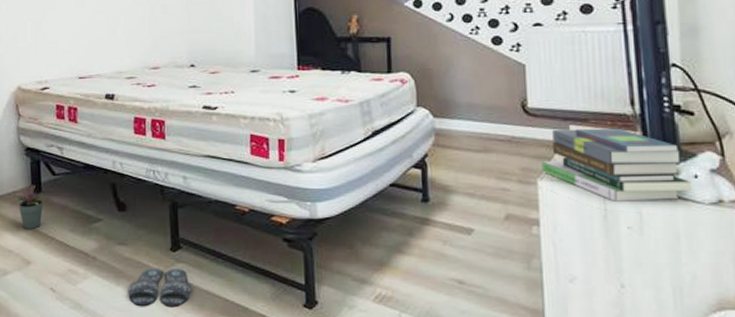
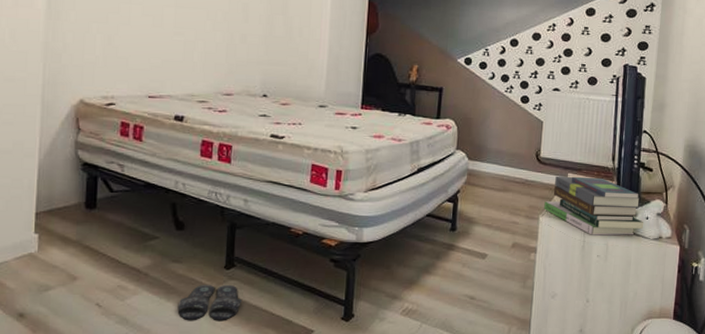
potted plant: present [14,184,46,229] -> none [65,199,100,245]

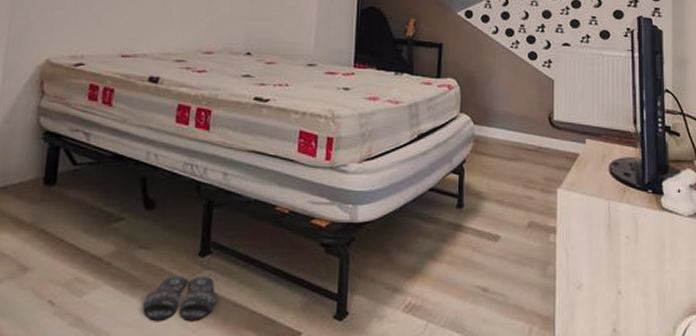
books: present [544,176,643,236] -> none [561,142,675,212]

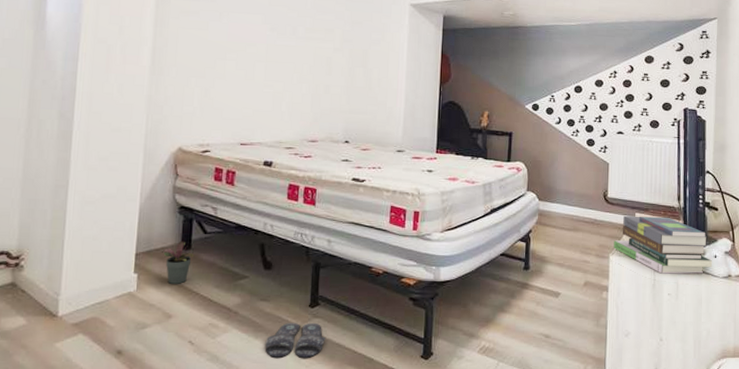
potted plant: none [20,174,60,228] -> present [162,241,195,284]
books: none [561,142,675,212] -> present [614,215,712,274]

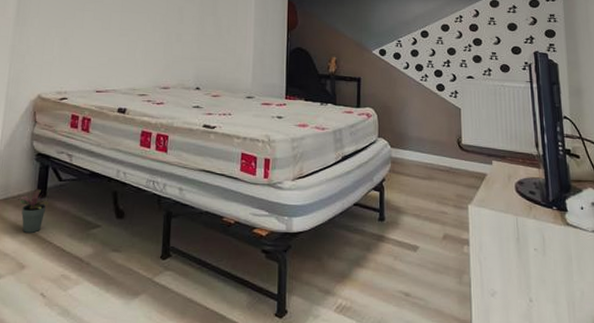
slippers: present [265,322,327,359] -> none [116,274,178,315]
books: present [614,215,712,274] -> none [471,163,579,227]

